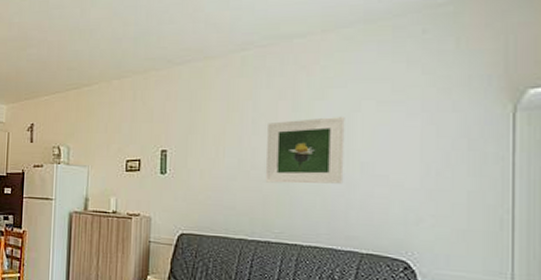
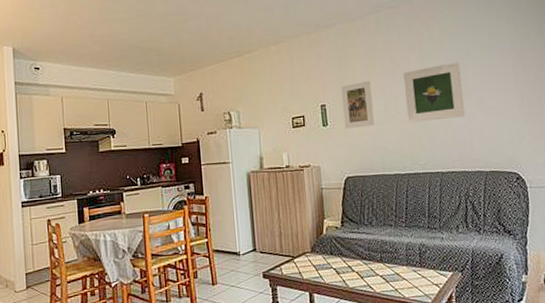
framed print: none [185,128,224,181] -> present [340,80,375,129]

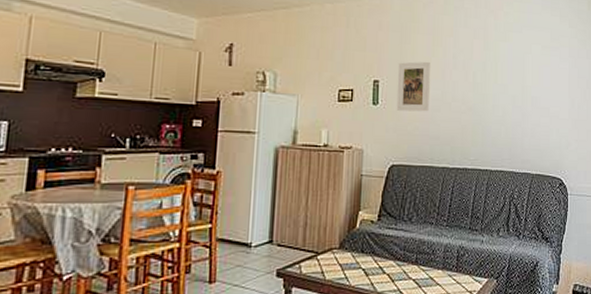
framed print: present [403,61,466,123] -> none [463,56,521,115]

